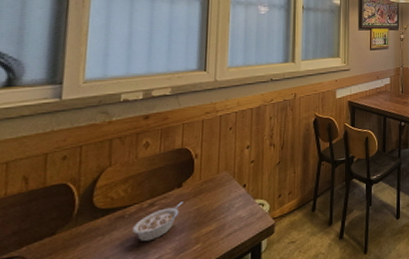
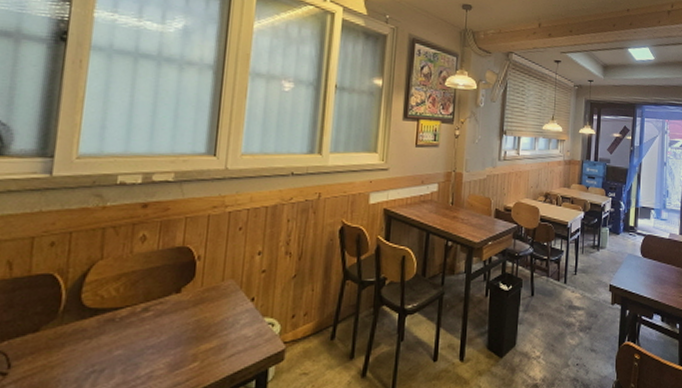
legume: present [132,201,183,242] -> none [122,310,181,352]

